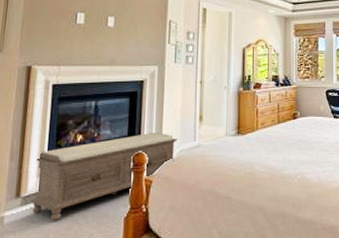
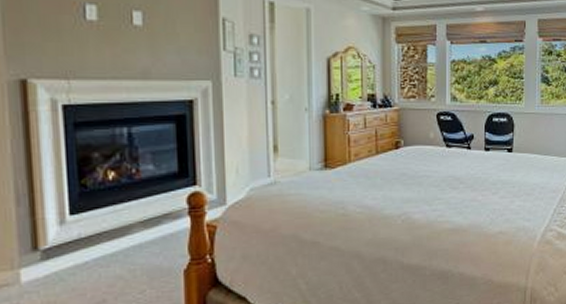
bench: present [30,133,177,221] -> none [53,167,246,278]

